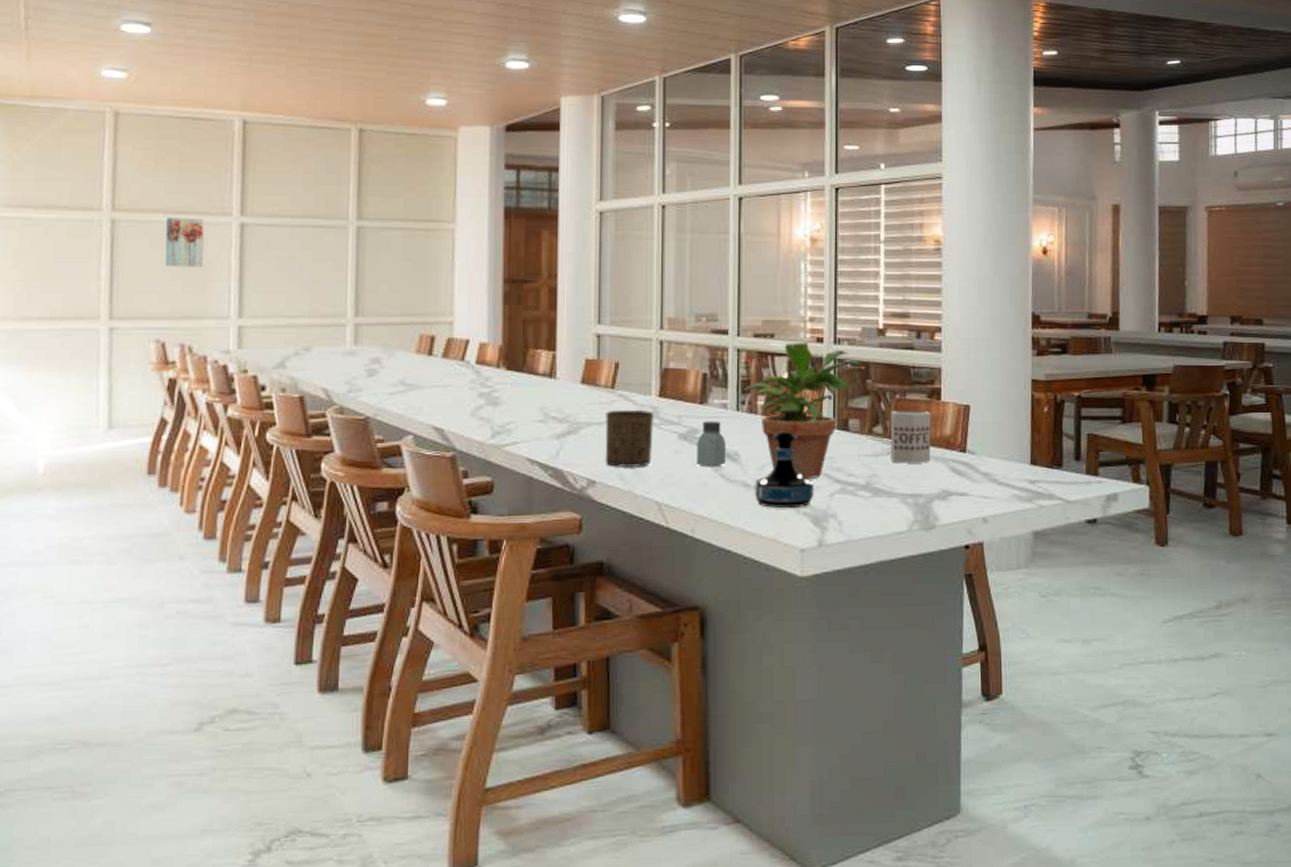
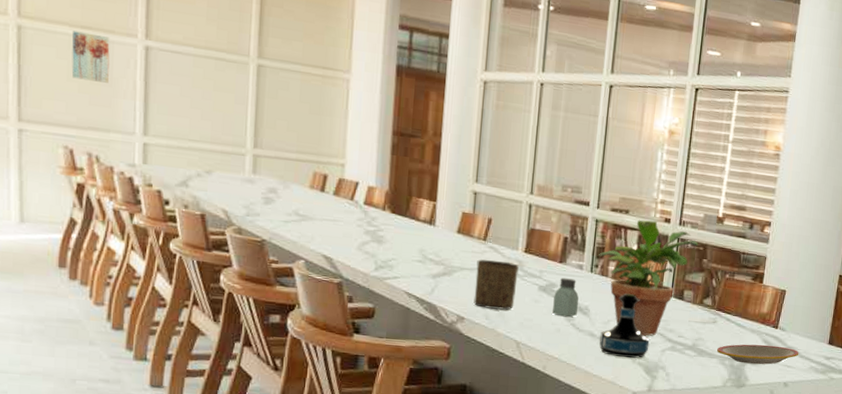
mug: present [890,410,932,464] -> none [715,287,754,334]
plate: none [895,473,997,500] -> present [716,344,799,365]

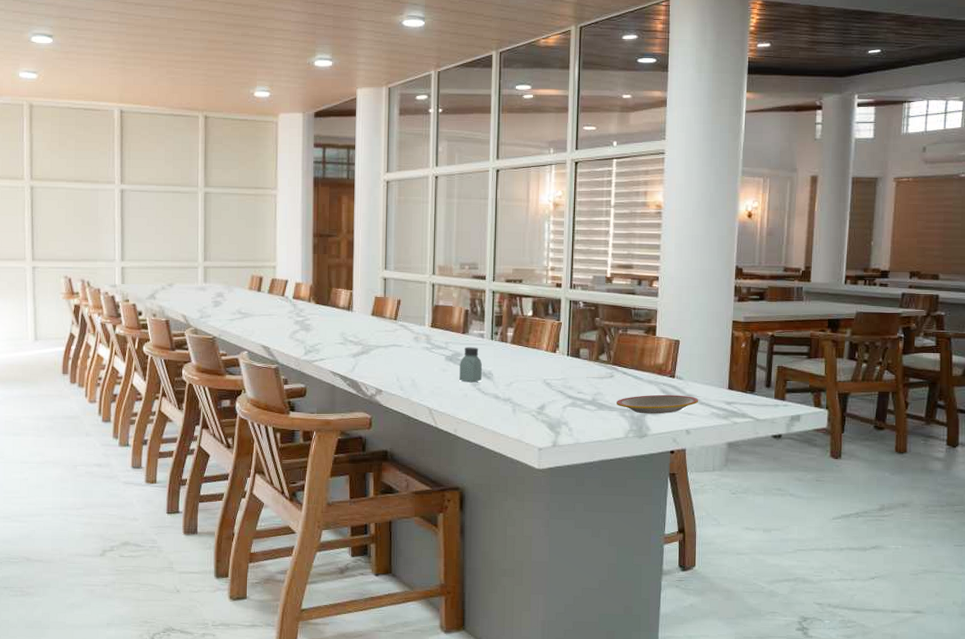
wall art: present [71,31,110,83] -> none [68,185,96,222]
cup: present [473,259,519,310] -> none [389,336,427,381]
potted plant: present [599,219,699,336] -> none [497,287,590,394]
tequila bottle: present [599,293,650,358] -> none [504,356,551,416]

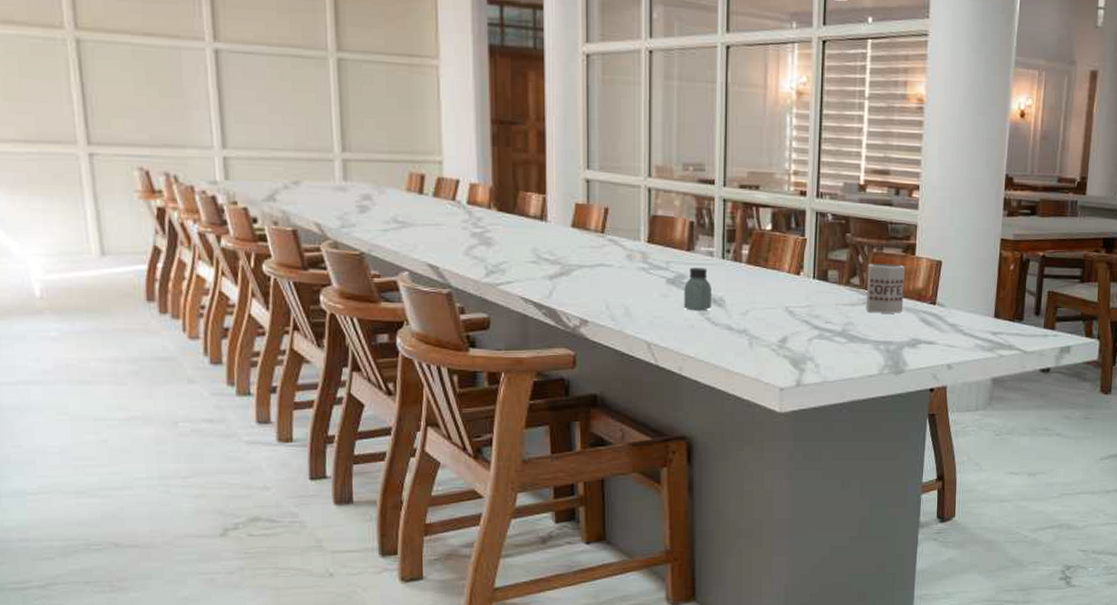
mug: none [613,342,648,385] -> present [866,263,906,314]
plate: present [616,394,699,414] -> none [869,324,962,347]

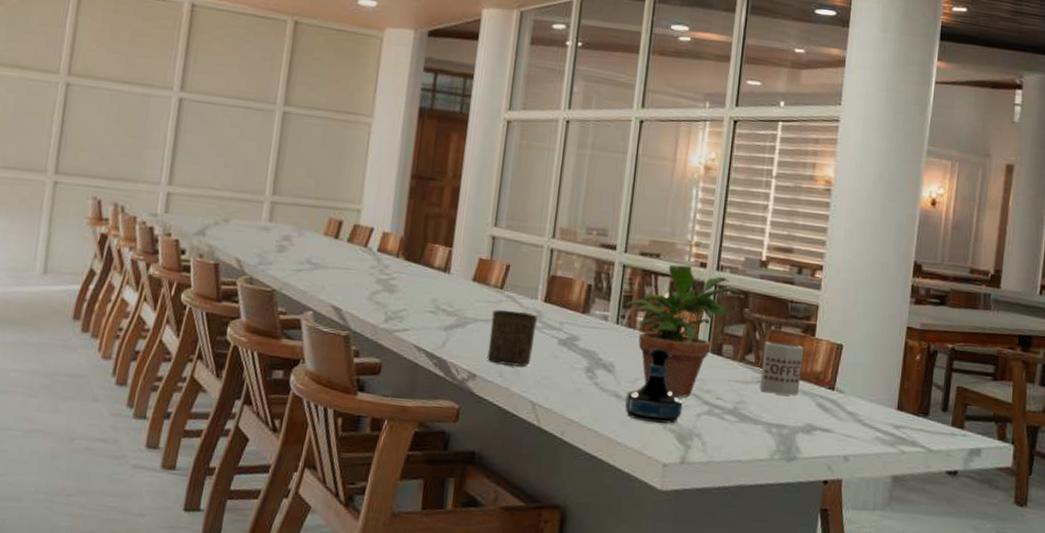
cup: none [596,254,643,309] -> present [487,310,538,367]
saltshaker: present [684,267,711,311] -> none [573,330,603,375]
potted plant: none [730,195,840,324] -> present [626,264,739,398]
tequila bottle: none [739,279,794,350] -> present [625,348,683,424]

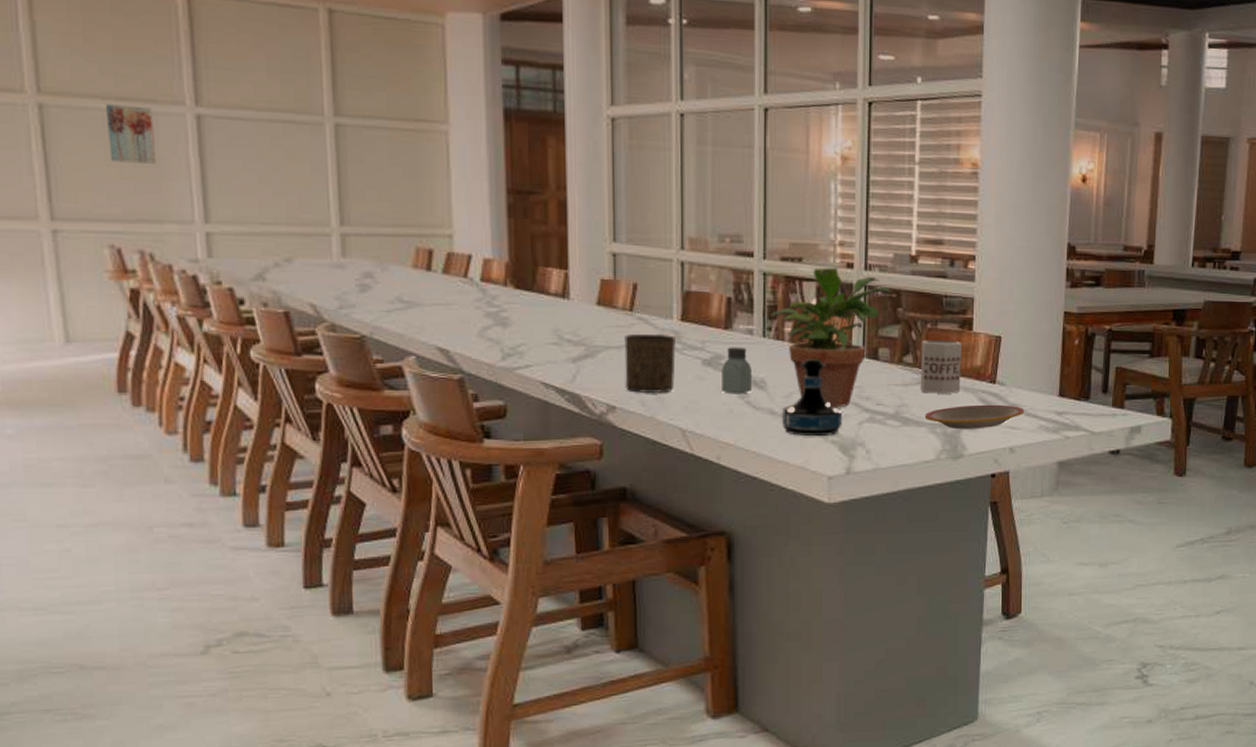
wall art: none [109,86,148,135] -> present [105,104,156,164]
saltshaker: none [573,330,603,375] -> present [722,347,752,394]
plate: none [761,408,862,434] -> present [924,404,1025,429]

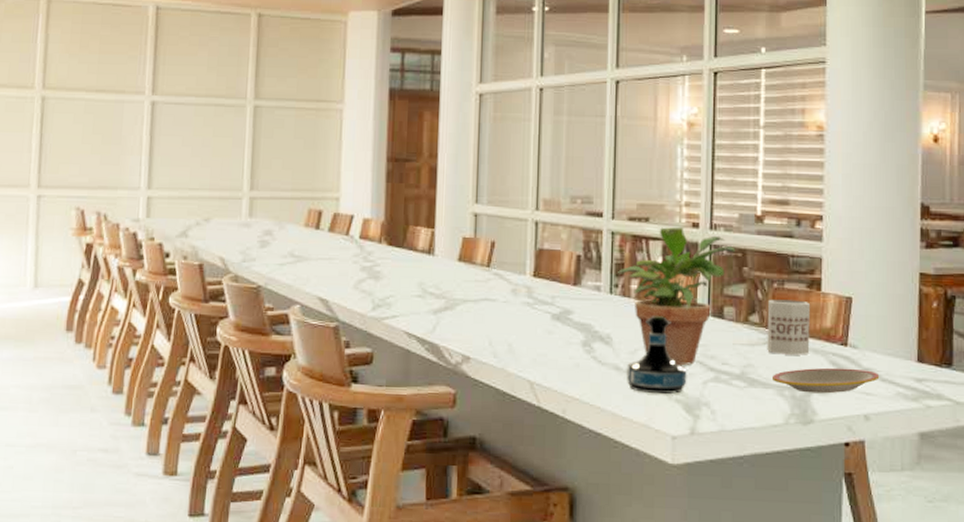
wall art: present [105,104,156,164] -> none [86,95,121,141]
cup: present [624,333,676,393] -> none [479,288,528,345]
saltshaker: present [722,347,752,394] -> none [569,303,598,349]

